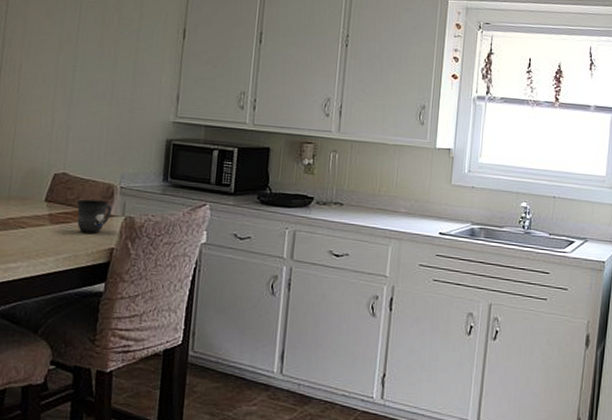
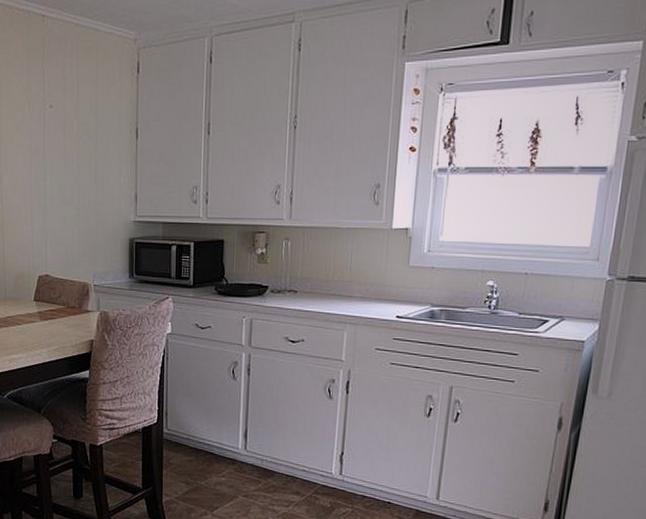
mug: present [76,199,112,234] -> none [59,297,89,327]

